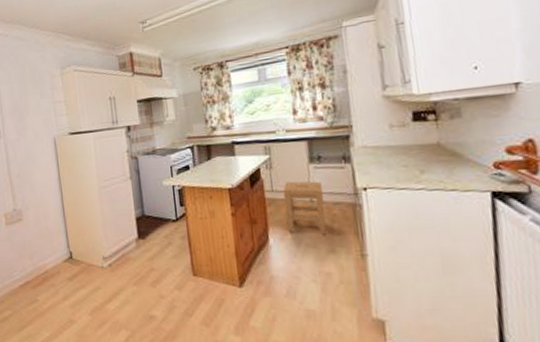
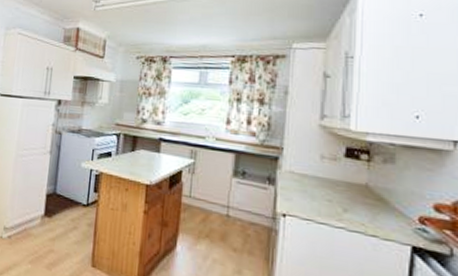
stool: present [282,181,327,235] -> none [198,190,241,254]

